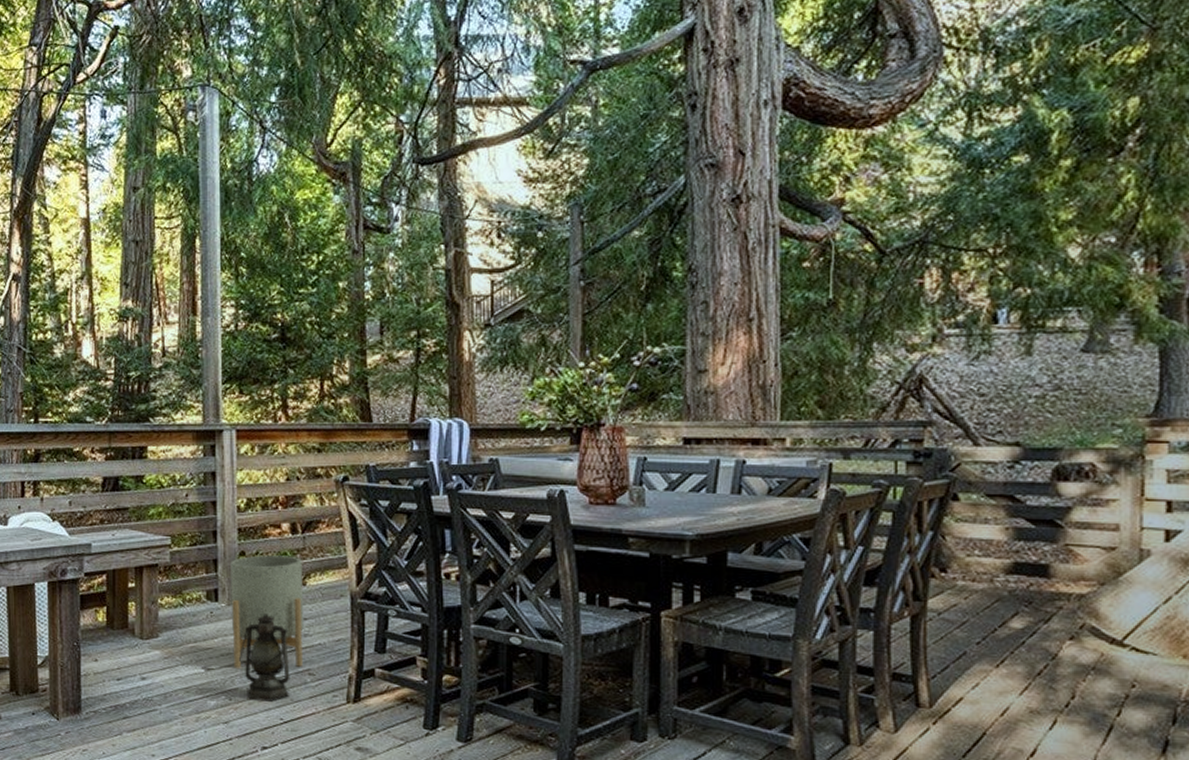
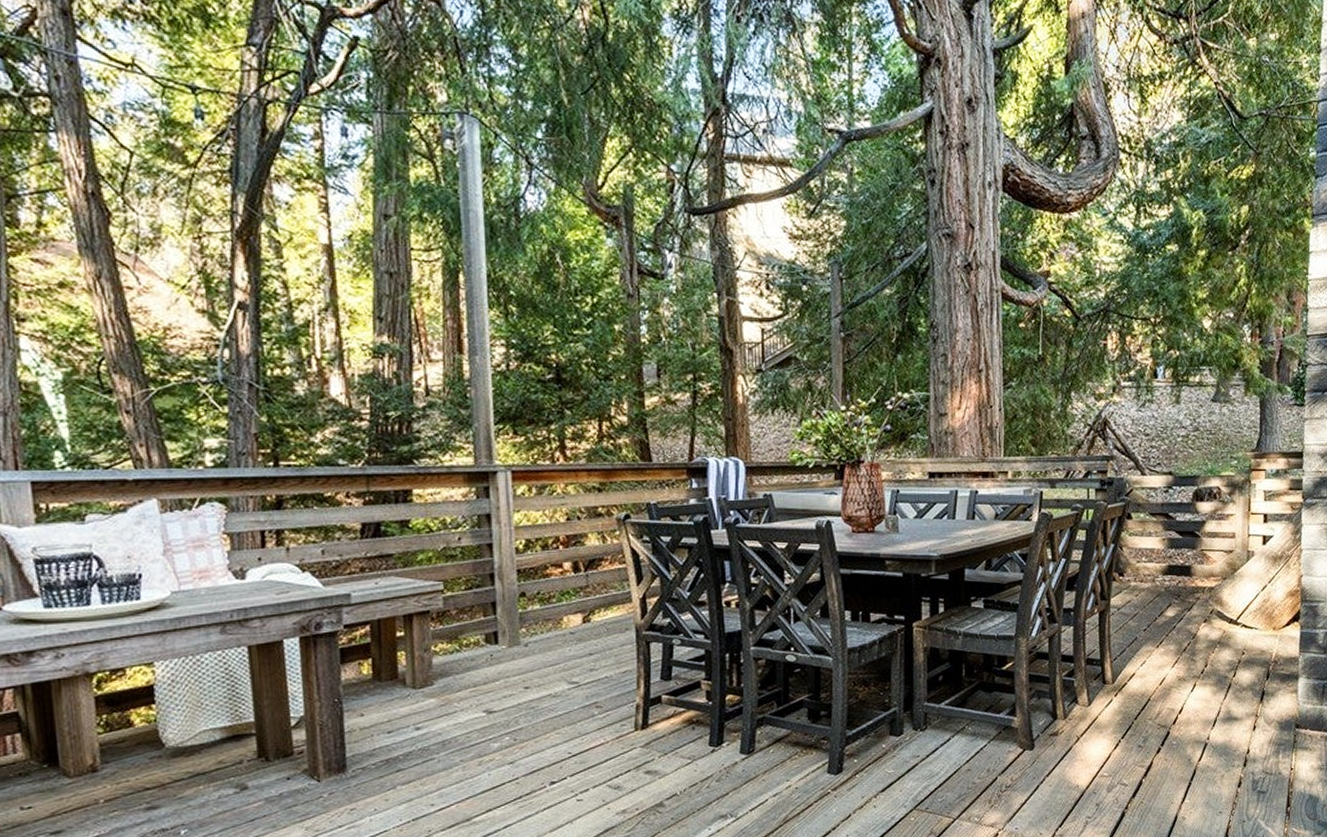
planter: present [230,555,304,668] -> none [510,594,590,708]
lantern: present [238,614,290,702] -> none [522,652,577,739]

